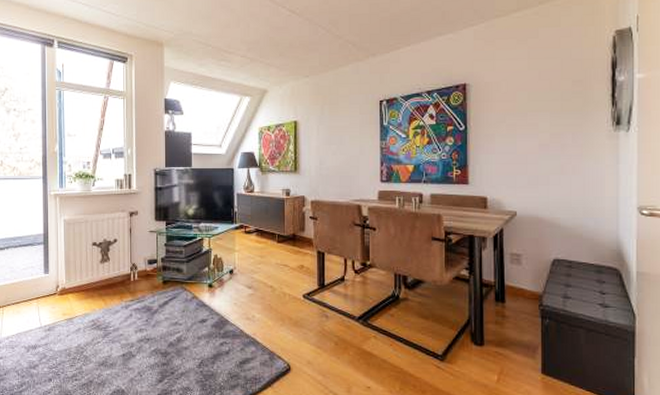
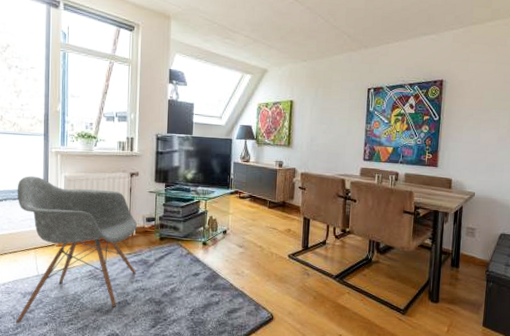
armchair: none [18,221,140,380] -> present [16,176,137,324]

